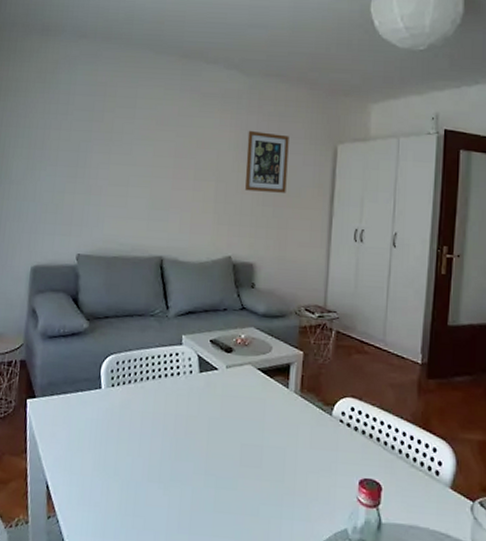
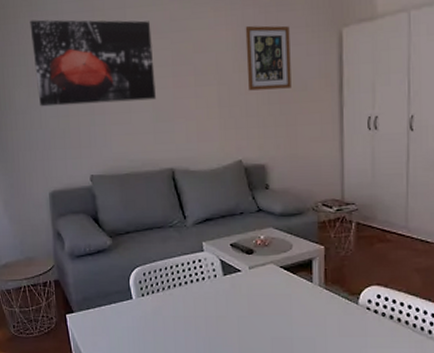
wall art: none [36,96,159,187] -> present [29,19,156,107]

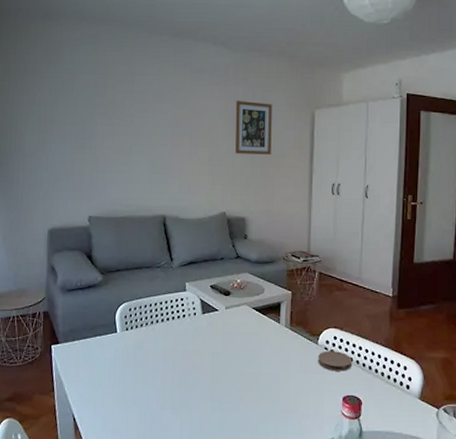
wall art: present [29,19,156,107] -> none [46,76,156,154]
coaster: none [359,311,401,333] -> present [318,351,353,371]

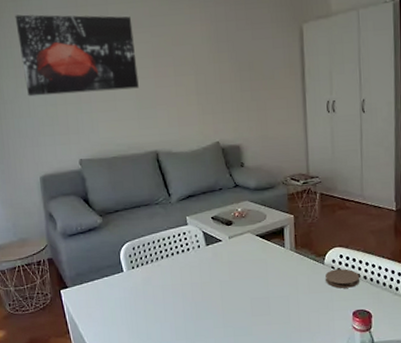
wall art: none [46,76,156,154] -> present [15,14,139,97]
wall art: present [235,100,272,155] -> none [218,21,261,80]

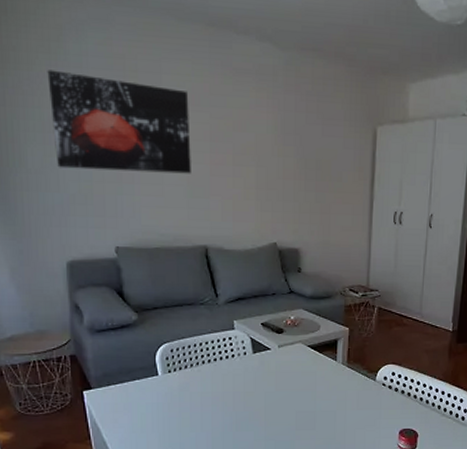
coaster: present [325,269,360,288] -> none [376,387,410,406]

